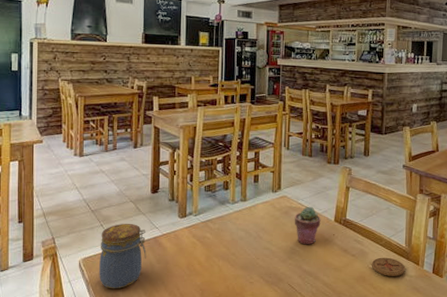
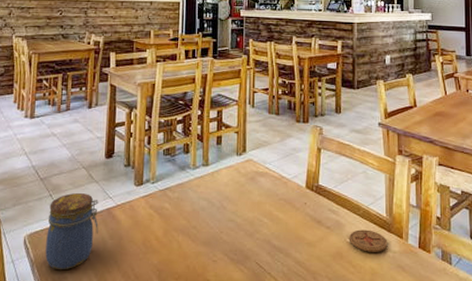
potted succulent: present [294,207,321,245] -> none [261,171,291,216]

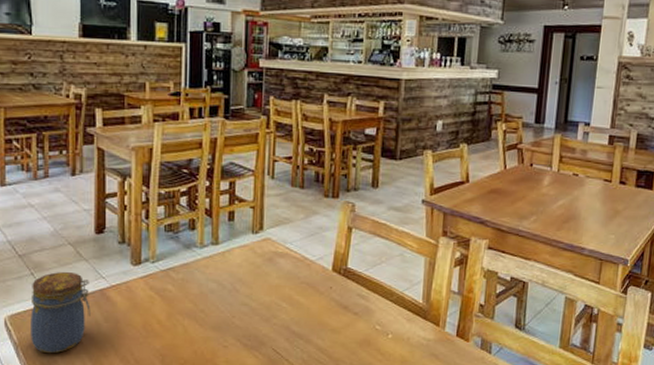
coaster: present [349,229,388,252] -> none [378,316,422,340]

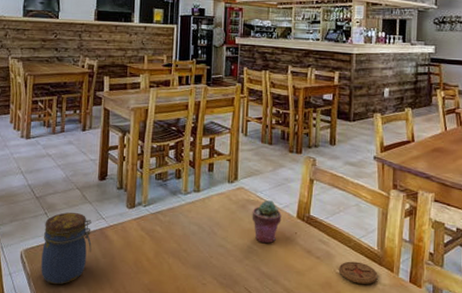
potted succulent: none [280,252,315,300] -> present [252,200,282,244]
coaster: none [378,316,422,340] -> present [338,261,378,284]

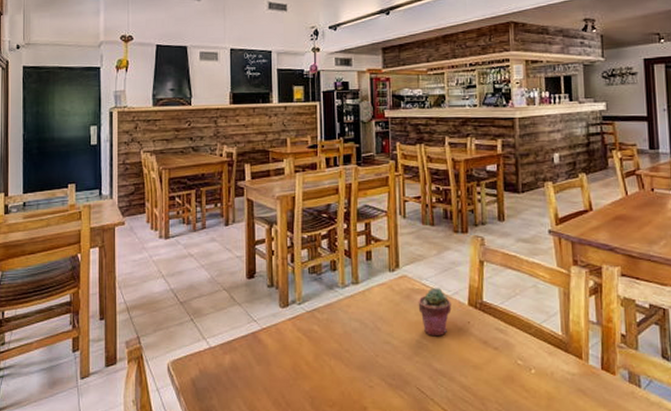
jar: present [41,212,92,284] -> none [190,316,244,397]
coaster: present [338,261,378,284] -> none [520,350,565,375]

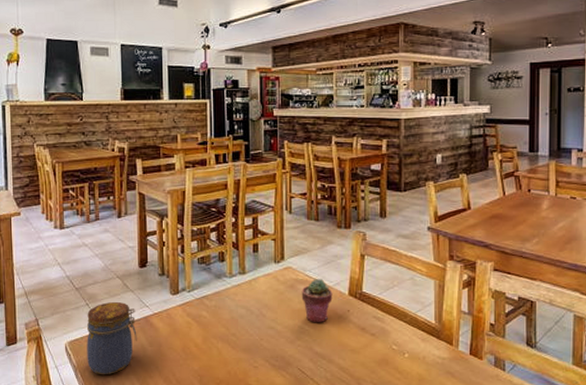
jar: none [190,316,244,397] -> present [86,301,137,374]

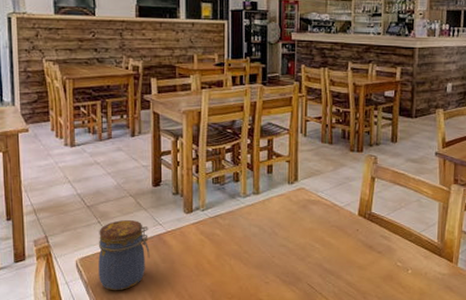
potted succulent: present [301,279,333,323] -> none [313,200,343,242]

